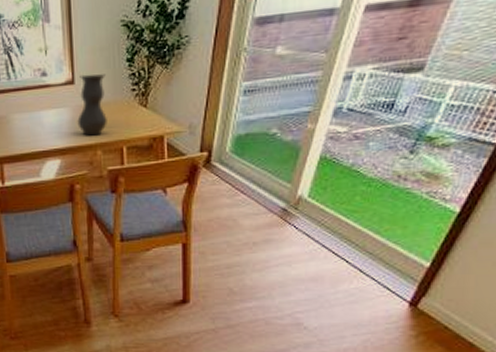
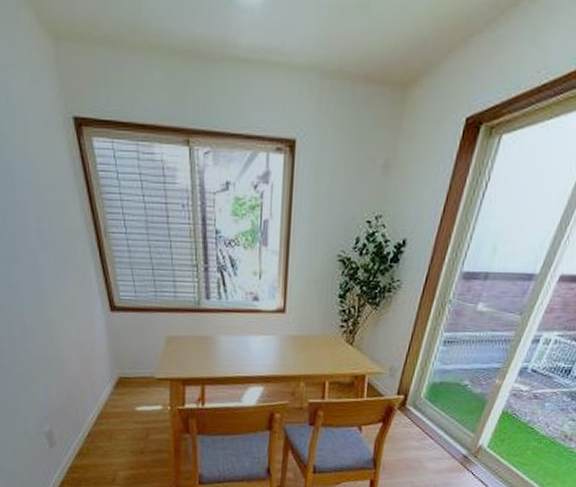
vase: present [77,74,107,136] -> none [284,304,317,367]

